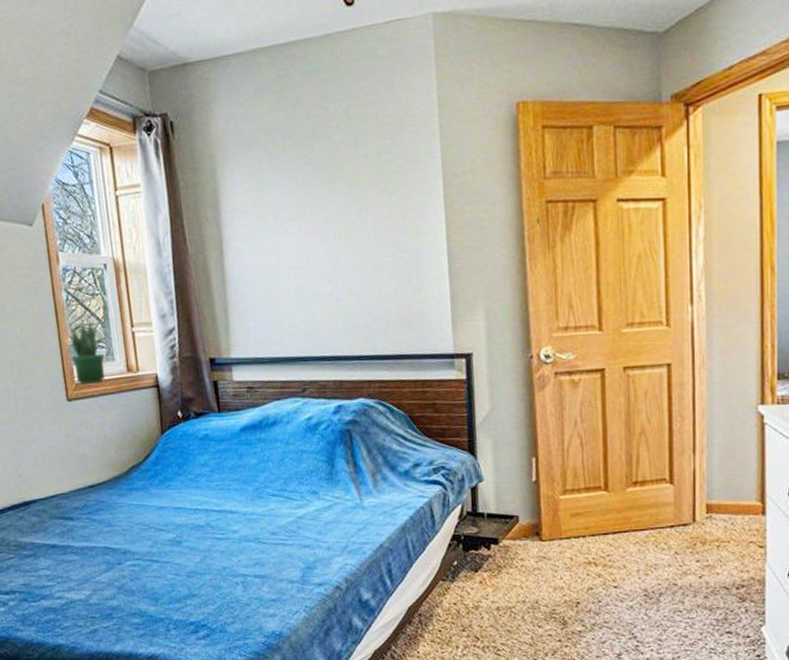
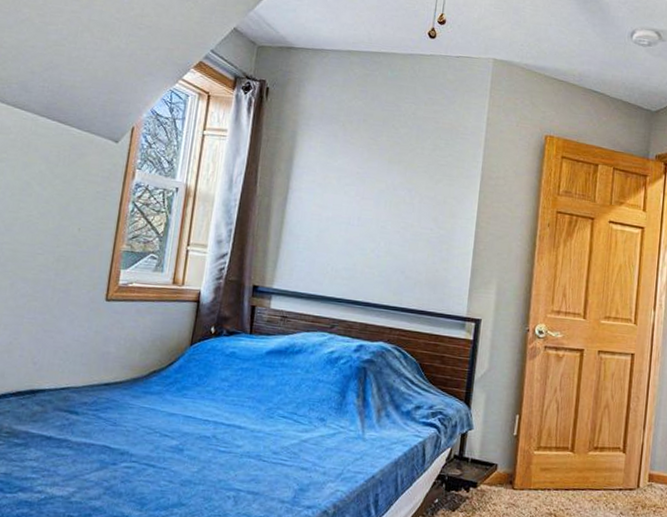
planter: present [68,319,106,384] -> none [120,230,161,290]

